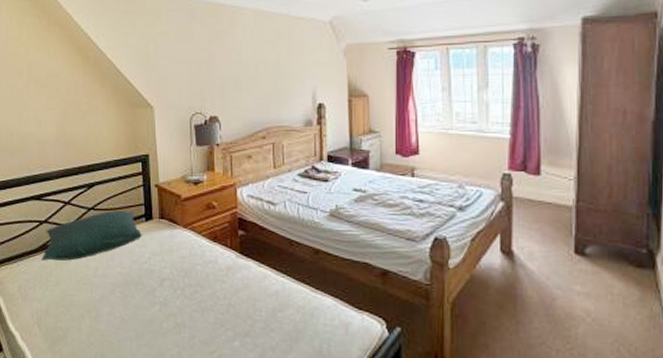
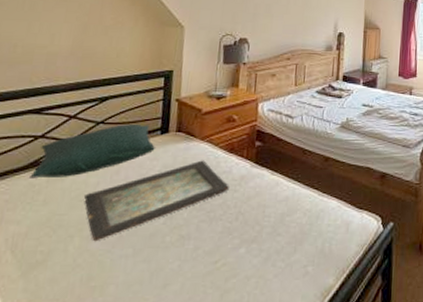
tray: none [88,248,217,323] -> present [84,160,229,242]

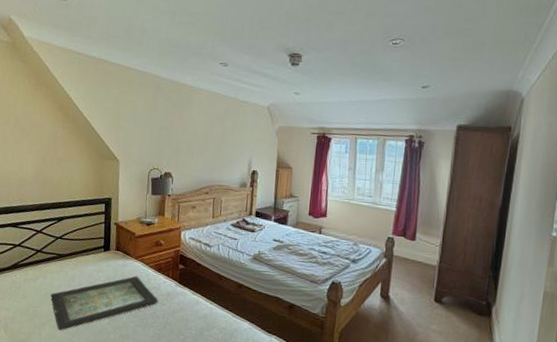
pillow: present [29,124,155,179] -> none [12,240,100,279]

